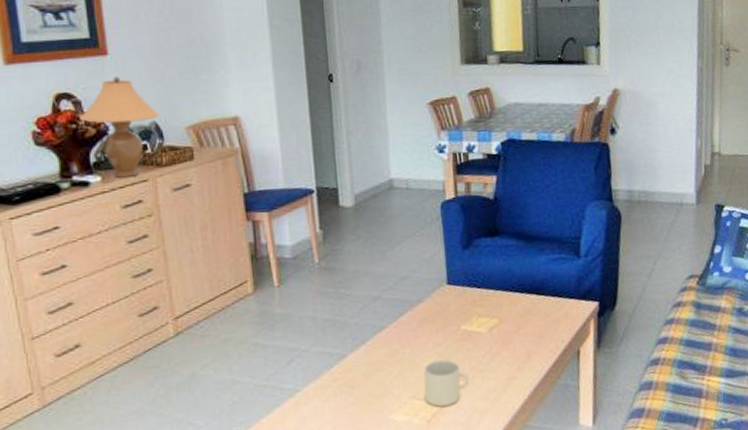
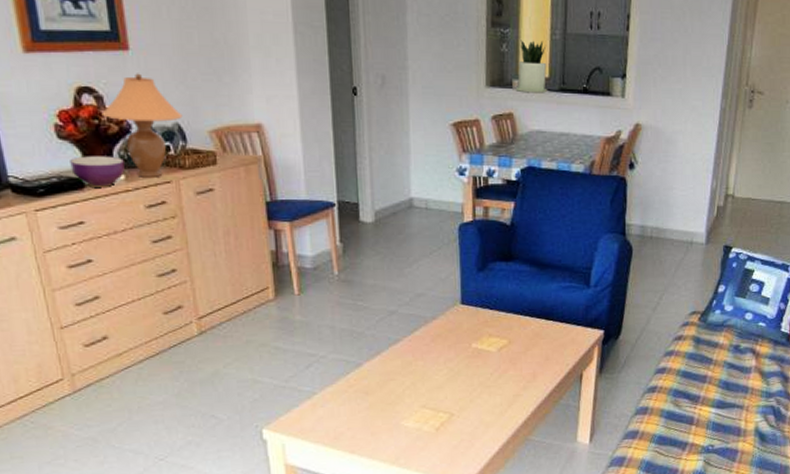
bowl: none [46,159,101,193] -> present [70,156,125,189]
mug: present [423,359,470,407] -> none [434,374,478,417]
planter: none [490,16,523,68] -> present [515,40,548,93]

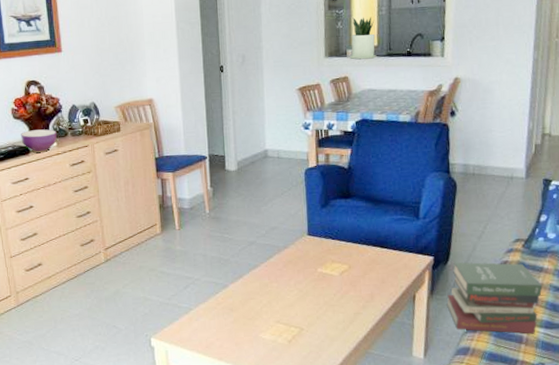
table lamp: present [101,73,183,179] -> none [42,68,97,144]
books: none [616,336,717,415] -> present [447,262,543,334]

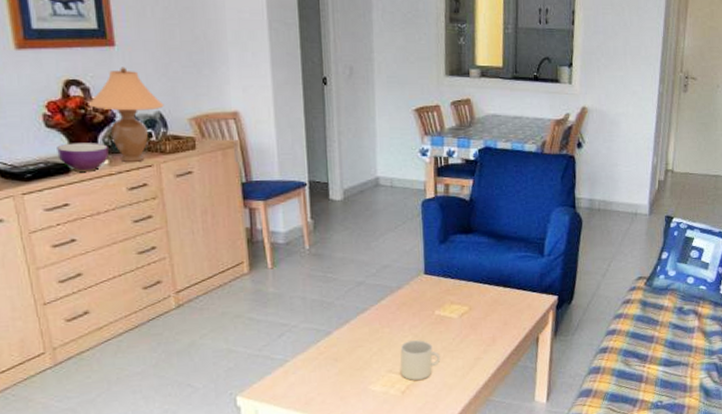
table lamp: none [42,68,97,144] -> present [87,67,164,163]
mug: none [286,295,323,331] -> present [400,340,441,380]
planter: present [349,16,377,60] -> none [472,34,502,81]
books: present [447,262,543,334] -> none [570,301,663,373]

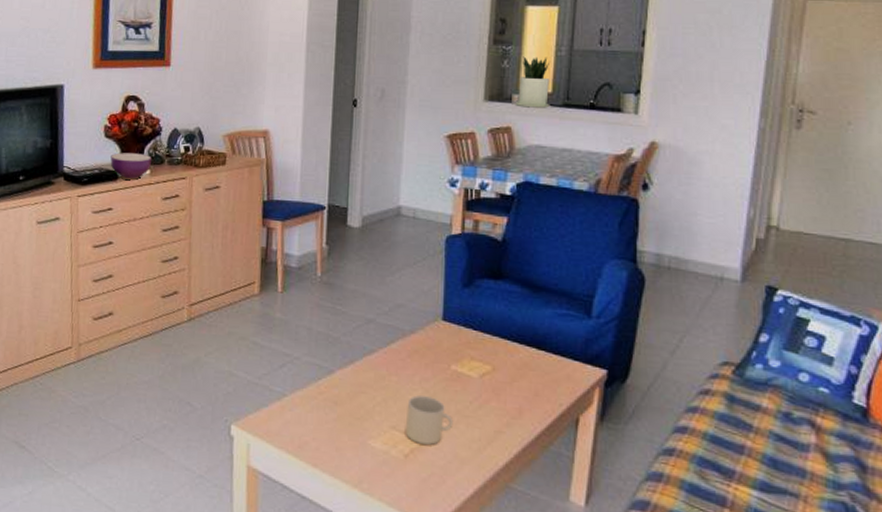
table lamp: present [87,67,164,163] -> none [141,85,204,175]
planter: none [472,34,502,81] -> present [515,56,551,108]

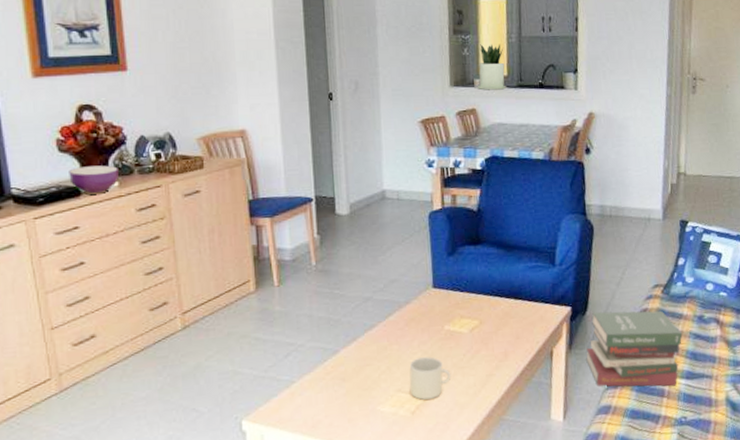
books: none [621,381,759,497] -> present [586,310,683,387]

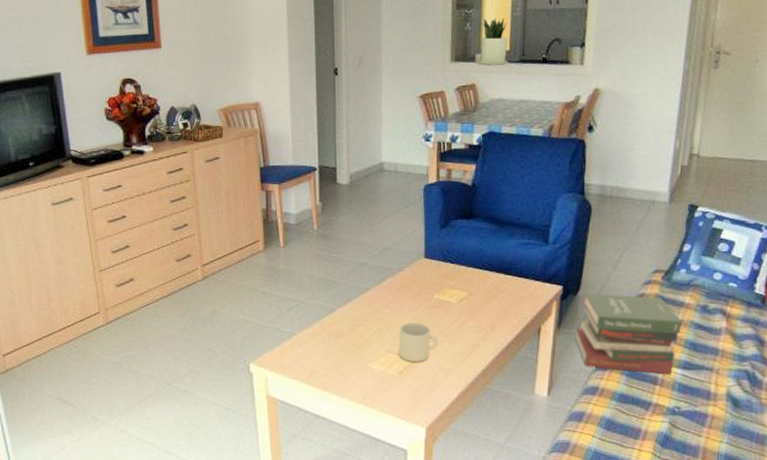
bowl: present [69,165,119,196] -> none [114,132,153,159]

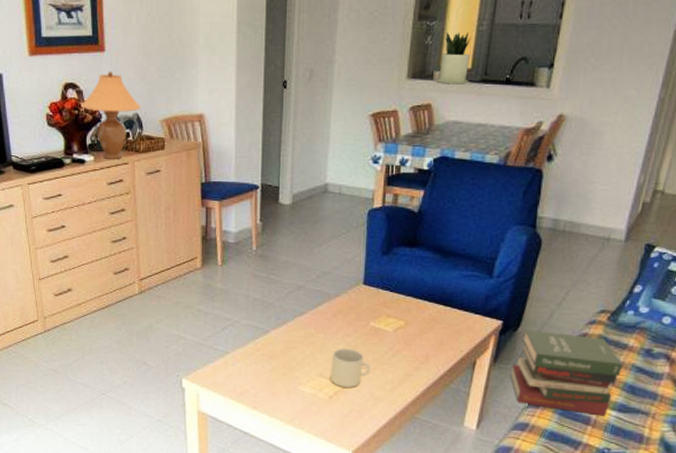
table lamp: none [138,66,198,150] -> present [80,71,141,160]

